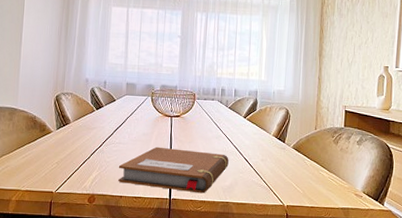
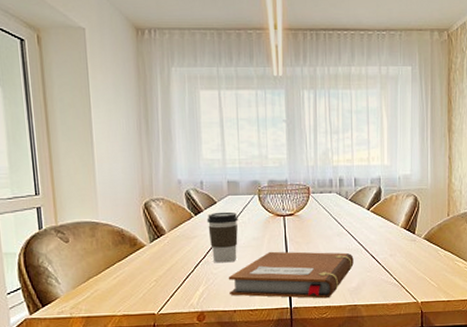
coffee cup: none [106,108,133,153] -> present [206,211,238,263]

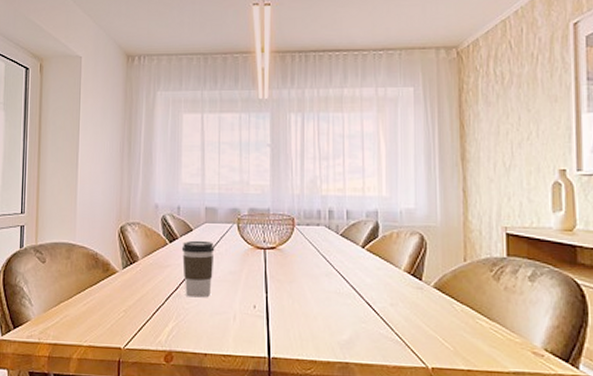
notebook: present [229,251,354,299] -> none [201,288,345,351]

